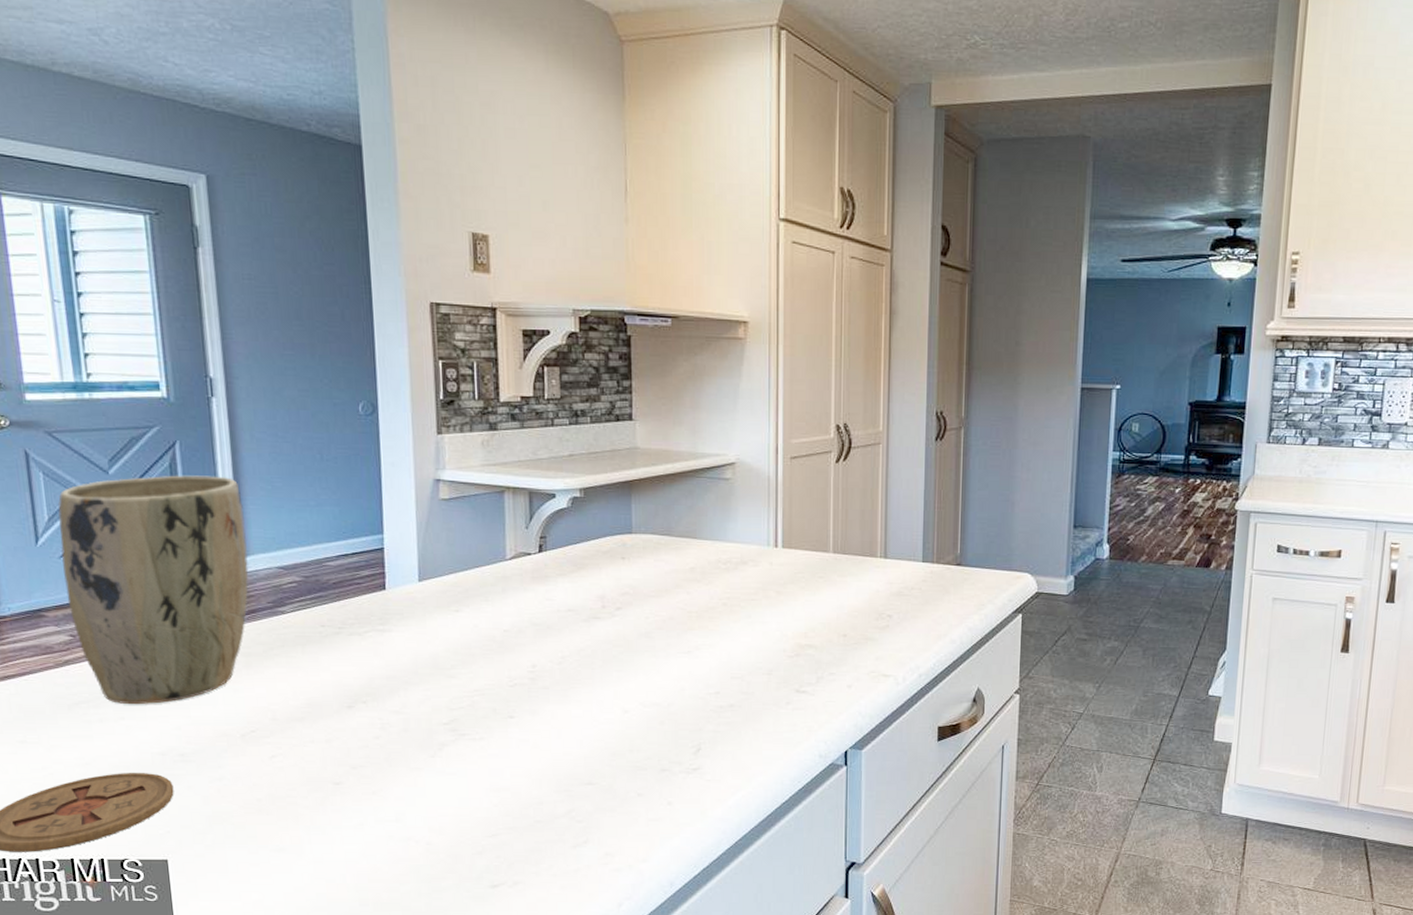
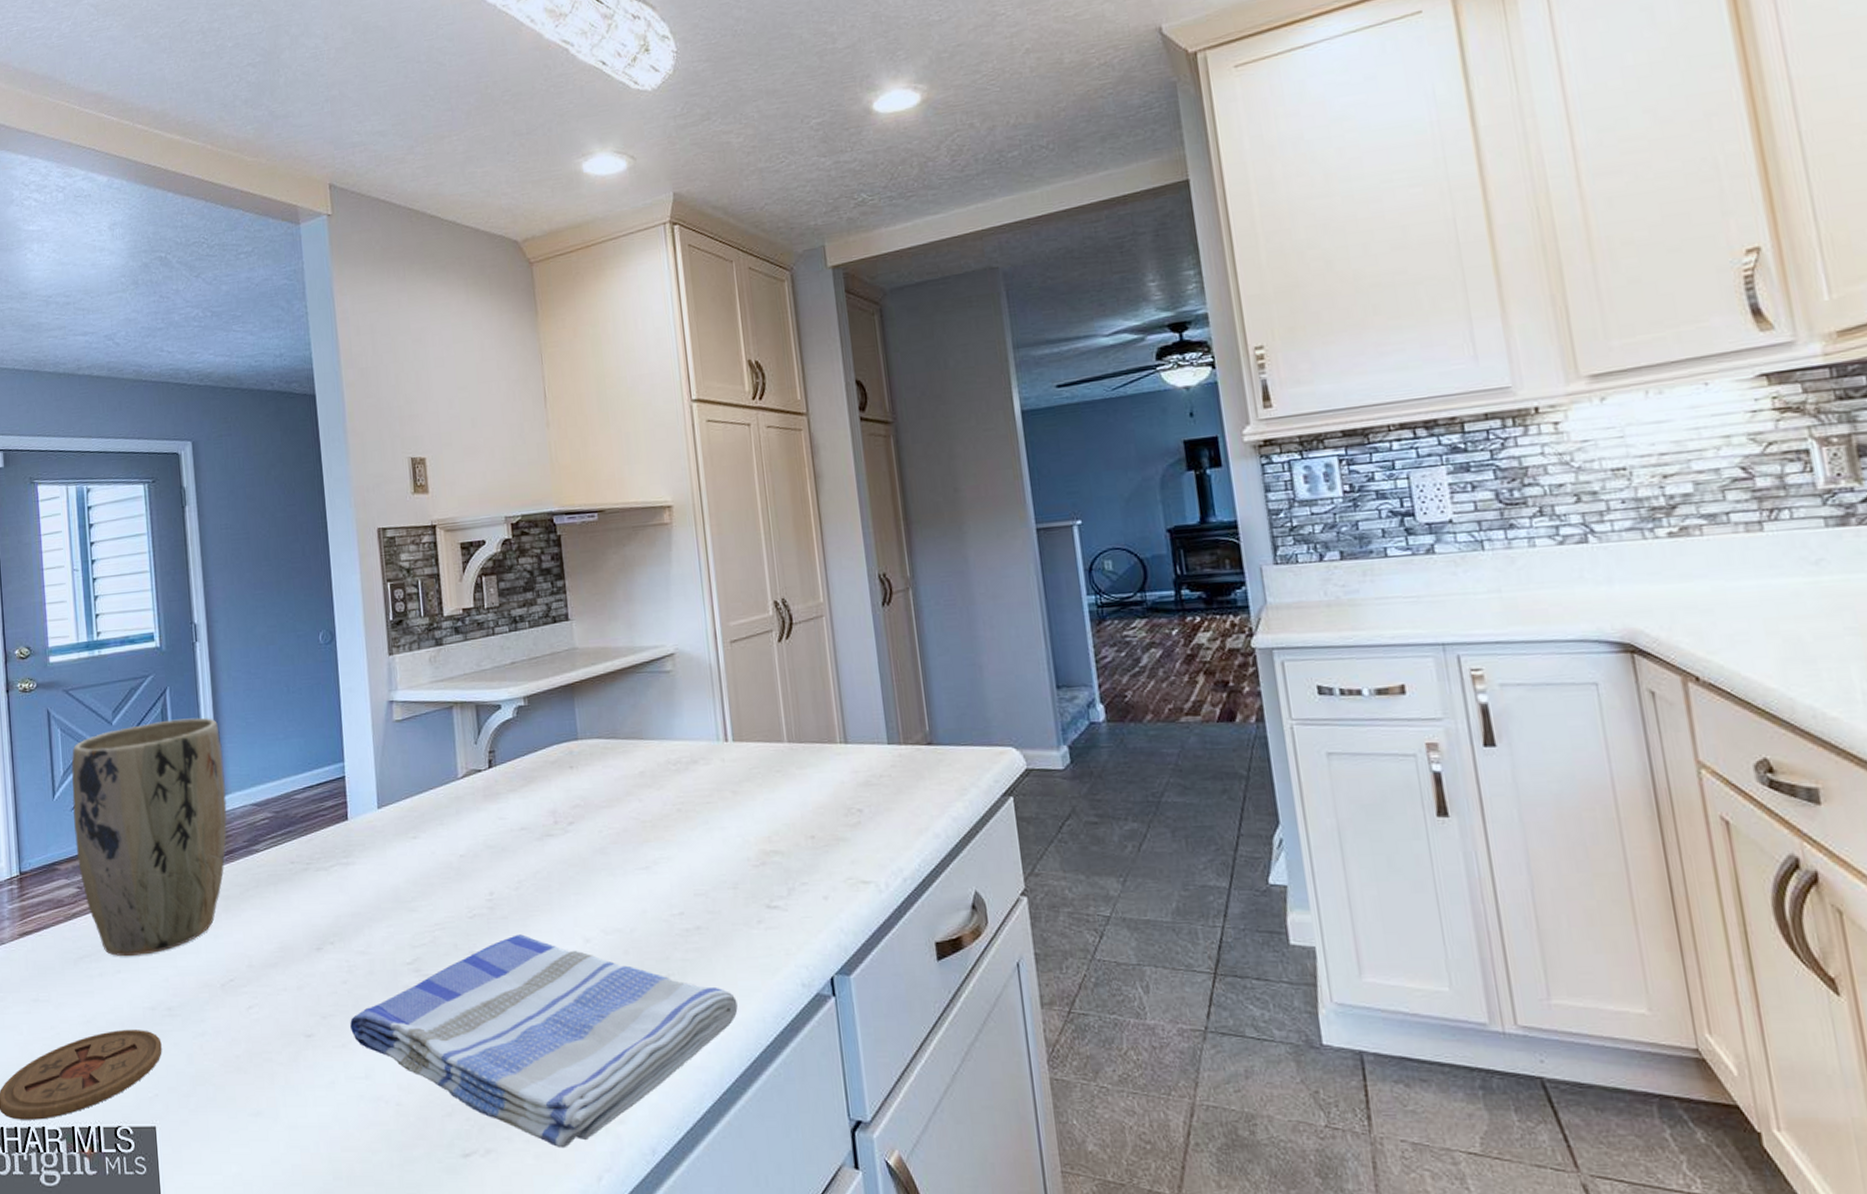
dish towel: none [381,703,760,881] -> present [350,934,738,1149]

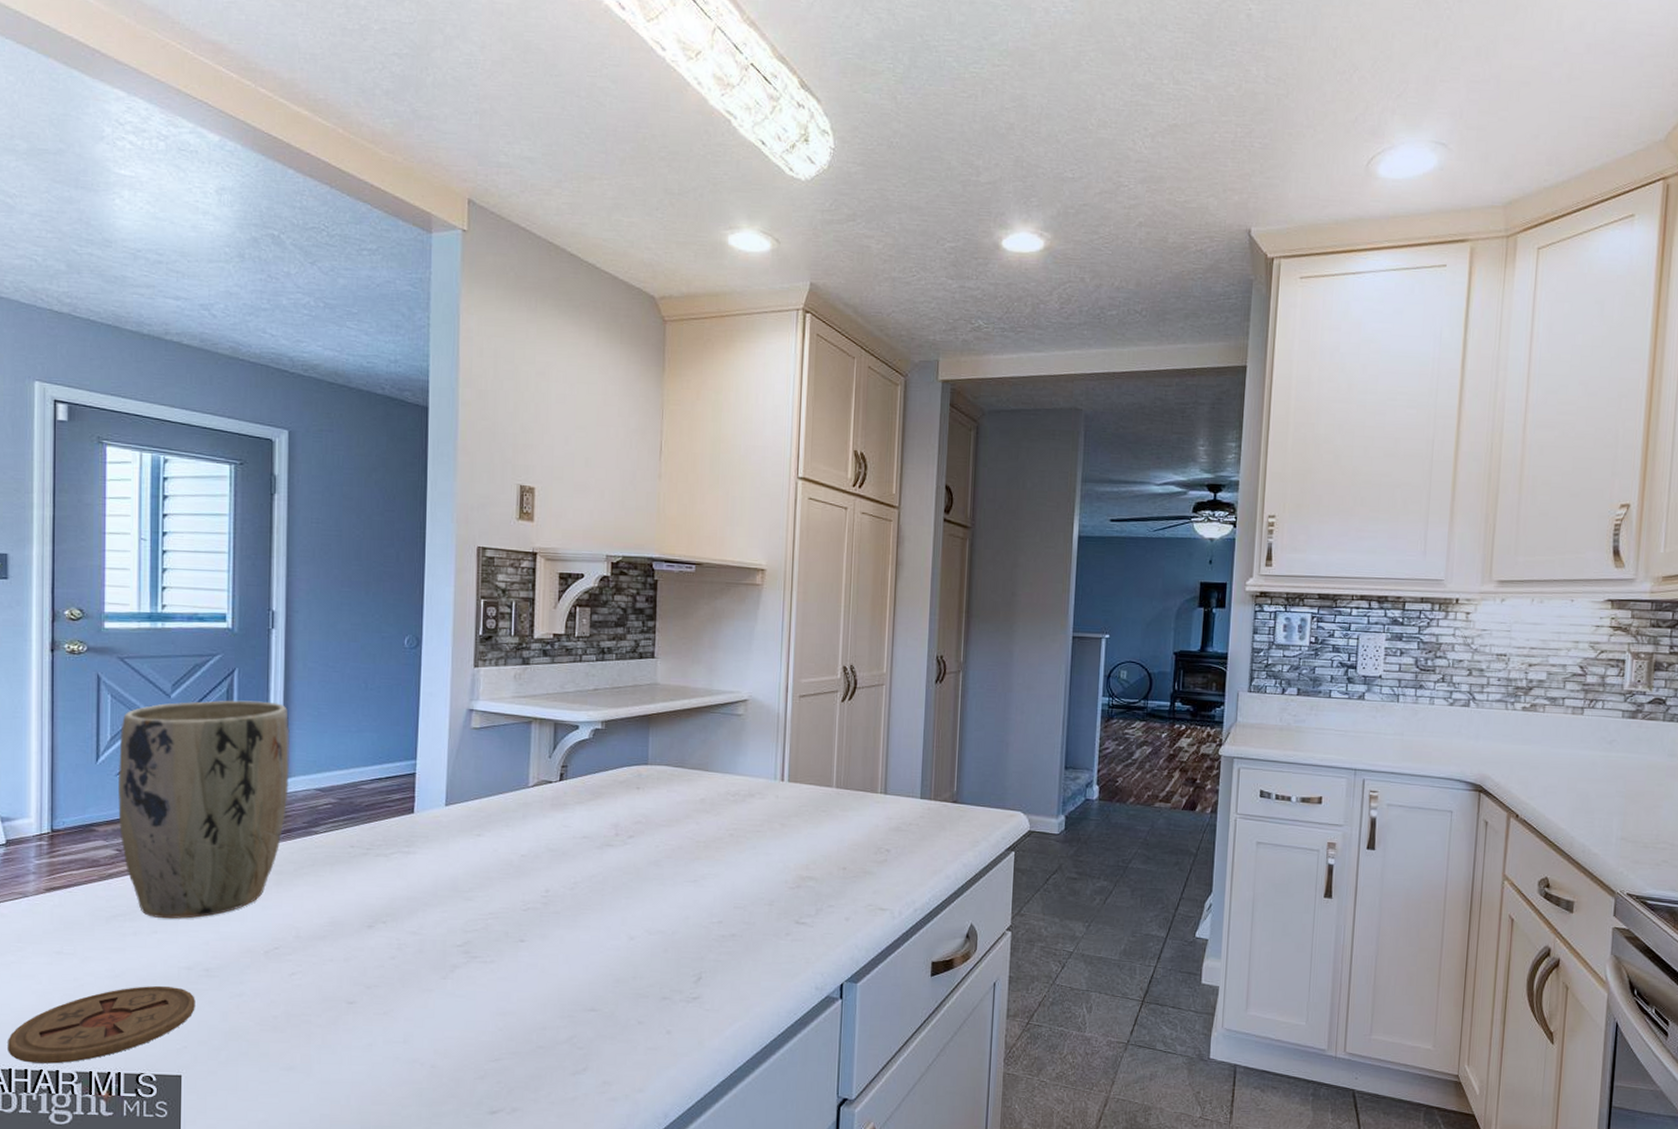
dish towel: present [350,934,738,1149] -> none [394,928,758,1110]

